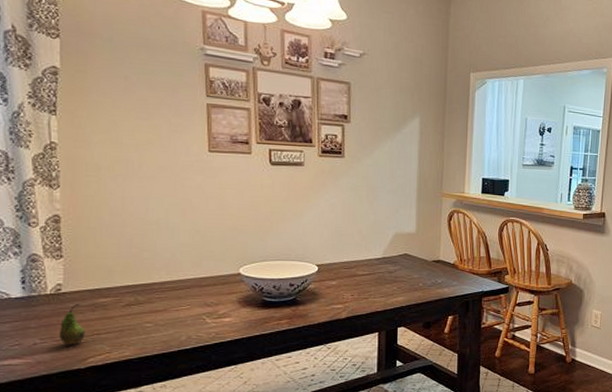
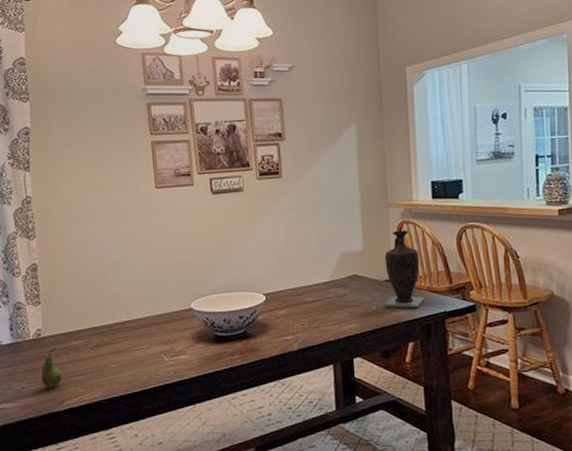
vase: none [430,218,467,287] -> present [383,230,425,309]

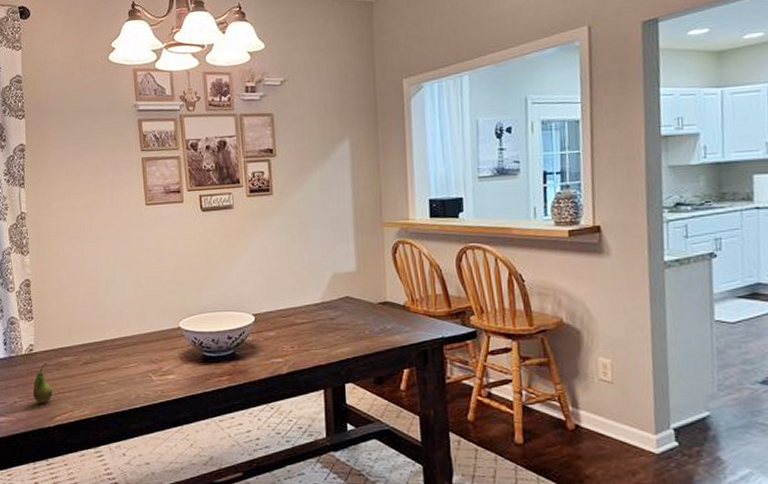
vase: present [383,230,425,309] -> none [377,250,422,334]

